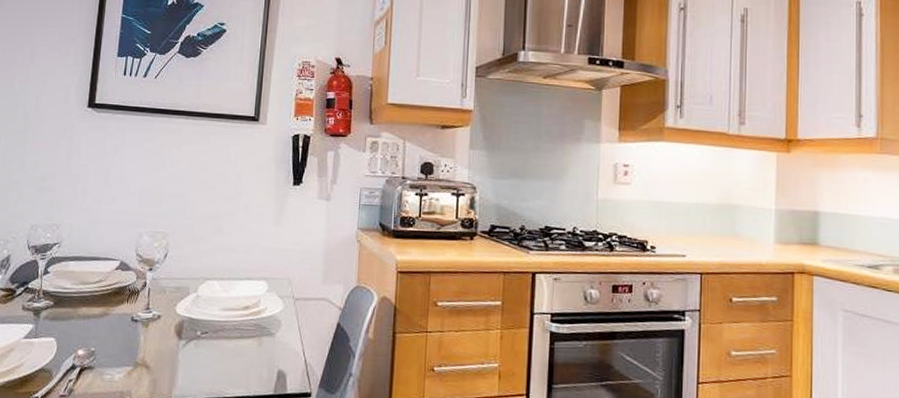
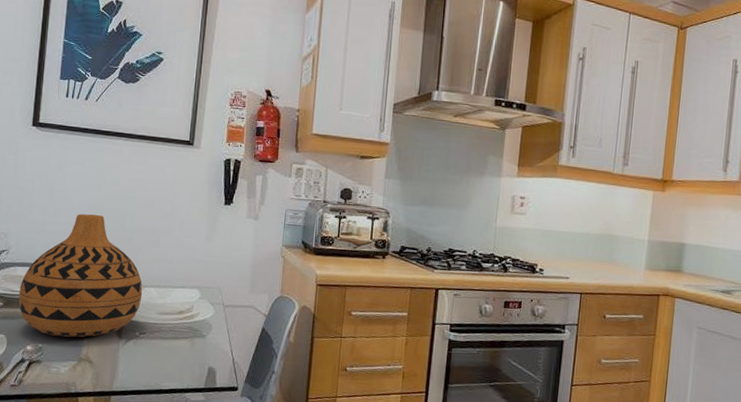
vase: none [70,200,205,340] -> present [18,214,143,338]

